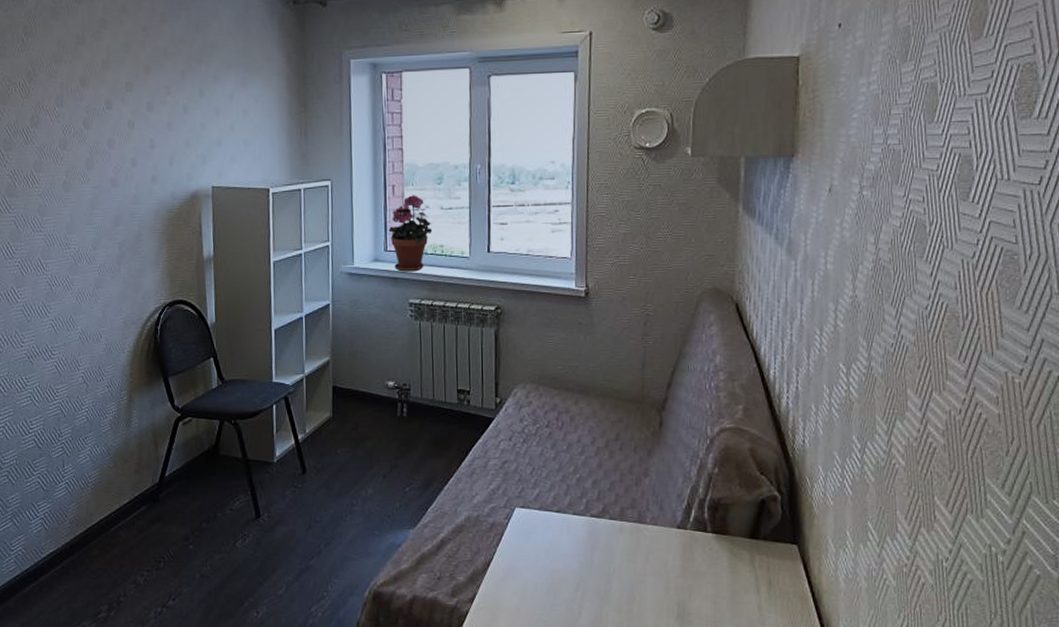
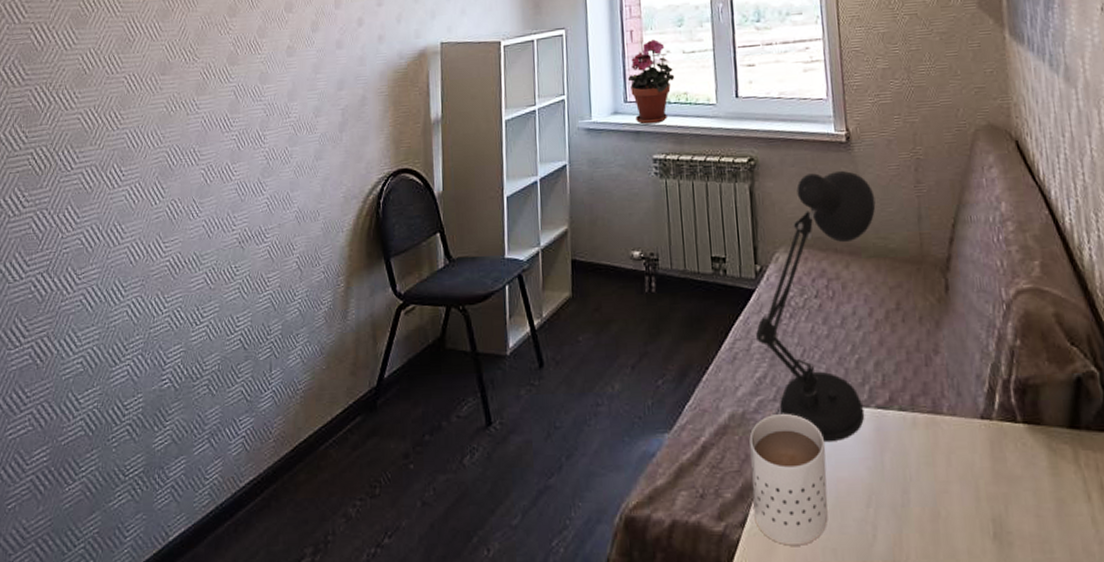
mug: none [481,517,546,618] -> present [749,413,828,546]
desk lamp: none [493,321,606,541] -> present [756,170,876,441]

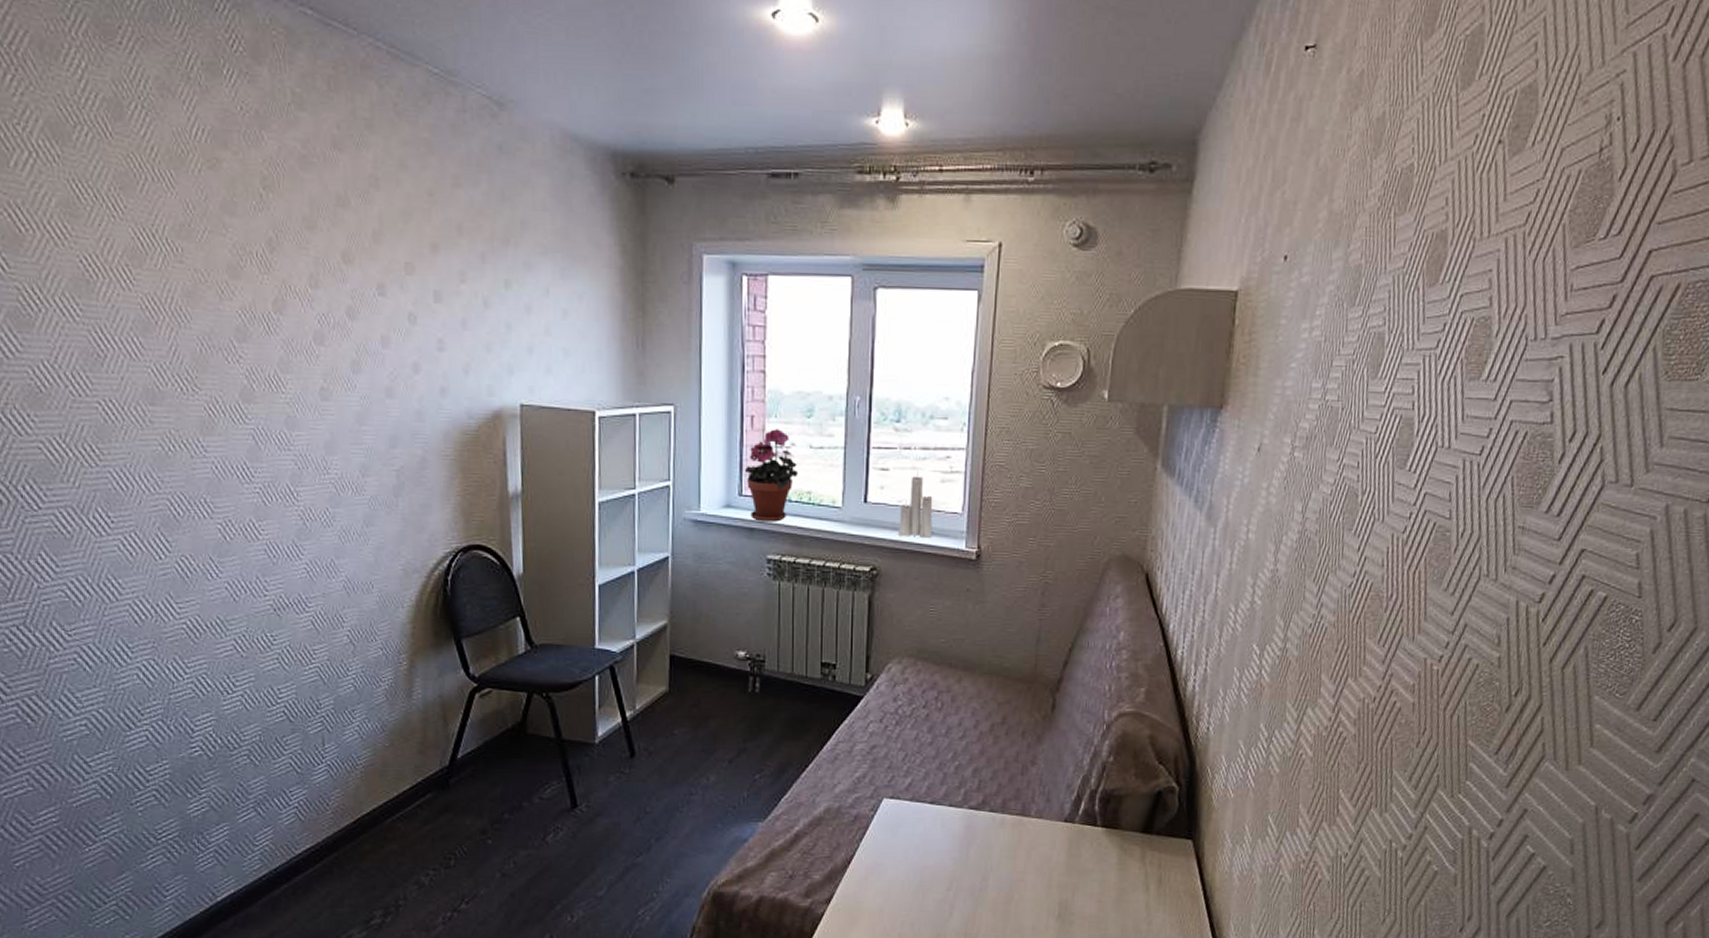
mug: present [749,413,828,546] -> none [840,809,916,920]
desk lamp: present [756,170,876,441] -> none [860,587,997,835]
candle: none [769,63,802,127] -> present [898,470,933,539]

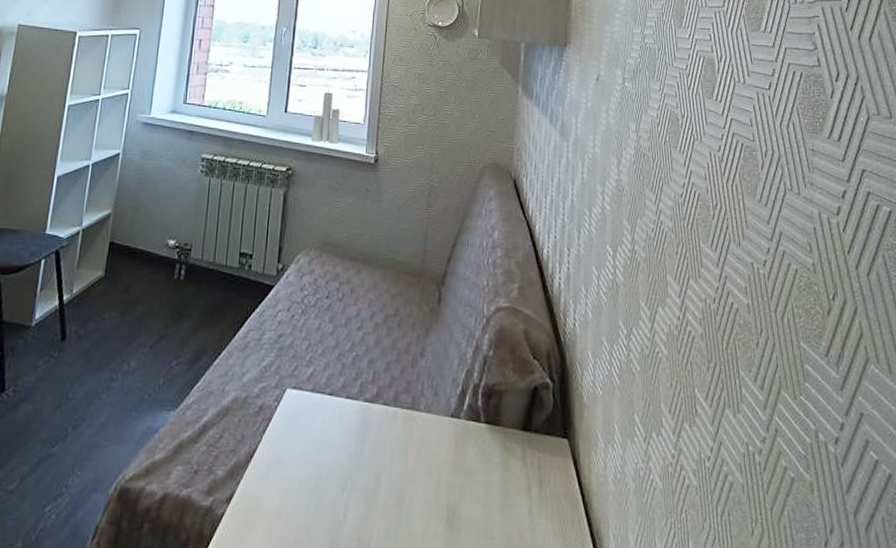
potted plant: present [744,429,799,522] -> none [190,50,234,127]

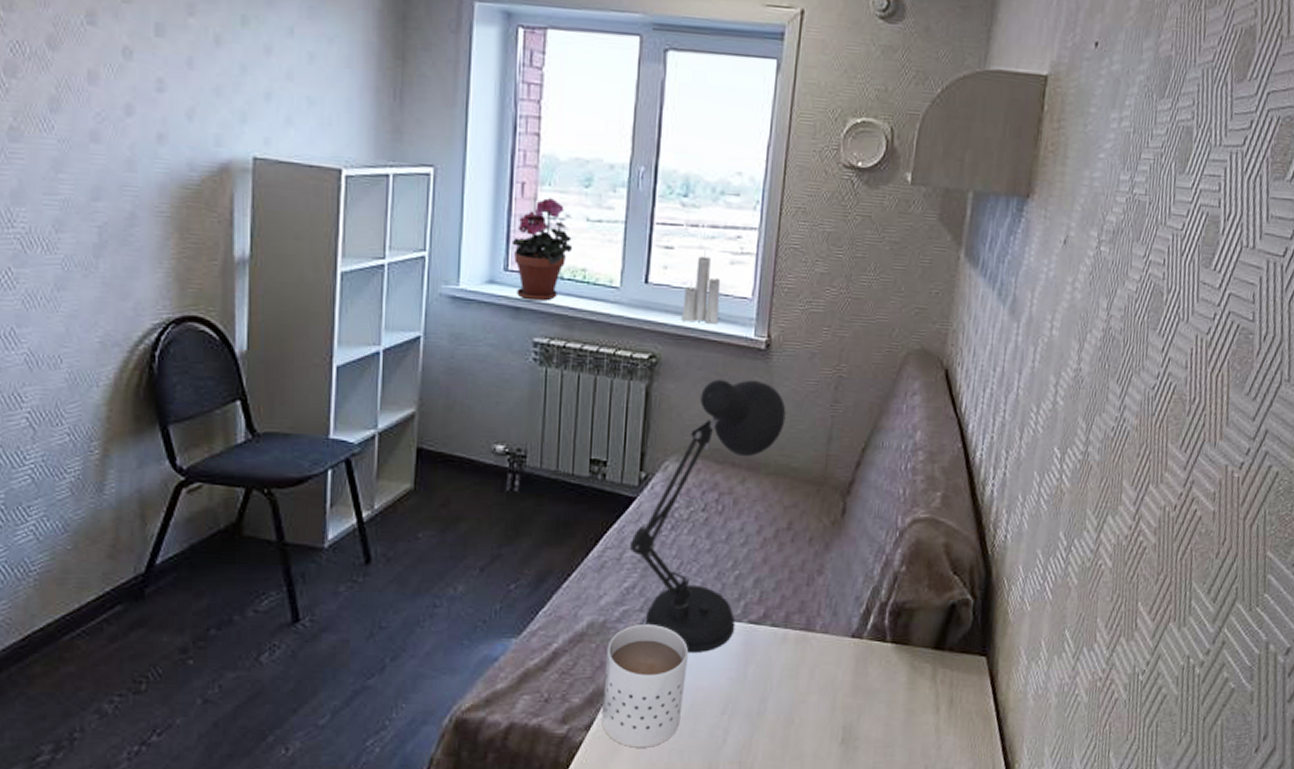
potted plant: none [190,50,234,127] -> present [511,198,573,302]
mug: none [241,399,315,522] -> present [602,623,689,748]
desk lamp: none [269,187,391,428] -> present [630,379,786,652]

